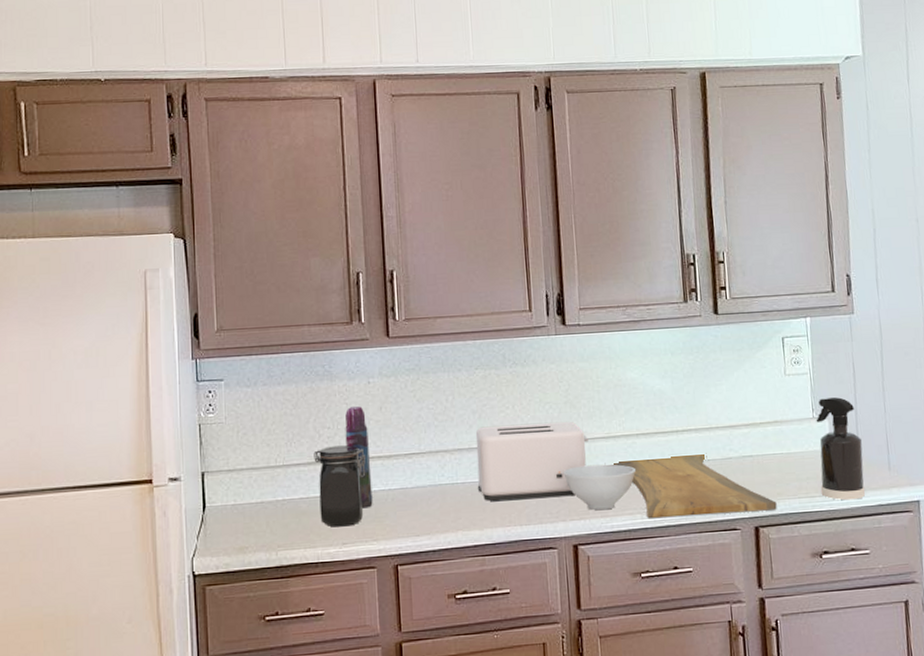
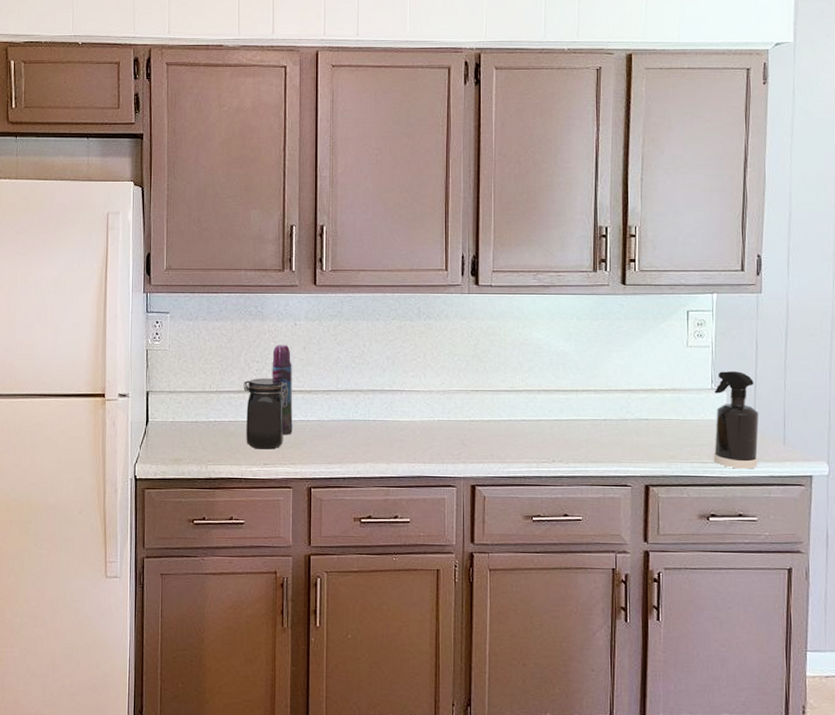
toaster: present [475,421,588,502] -> none [387,372,492,441]
bowl: present [563,464,636,511] -> none [466,414,534,457]
cutting board: present [604,453,777,518] -> none [506,411,669,471]

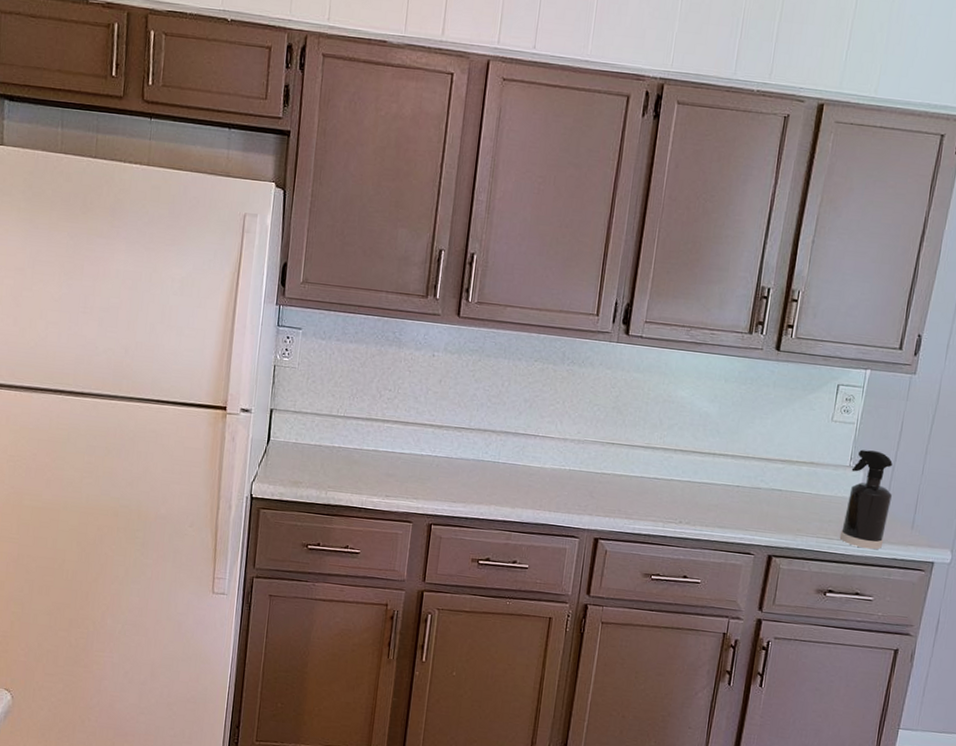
jar: present [243,378,289,449] -> none [369,407,420,482]
whipped cream can: present [272,345,293,435] -> none [403,375,426,469]

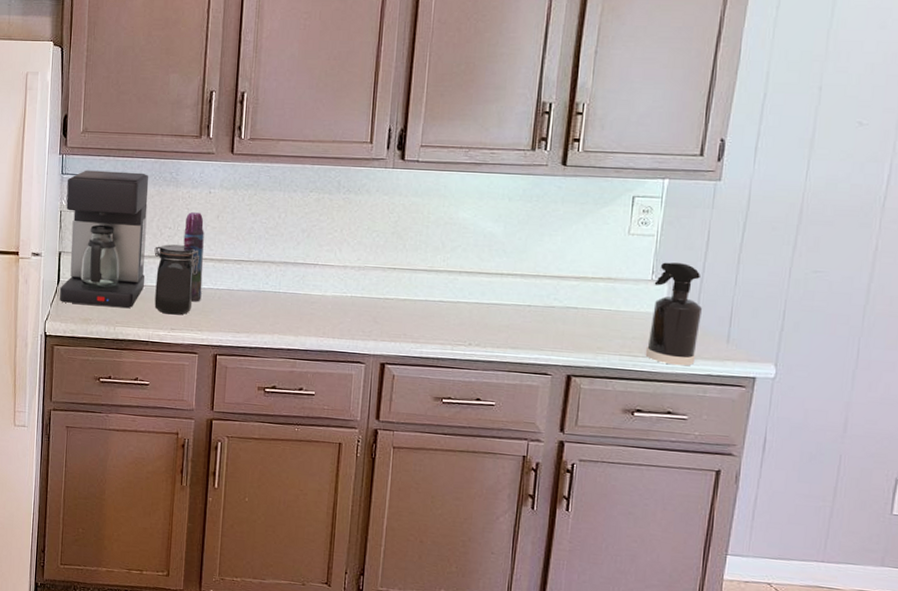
coffee maker: none [268,323,371,473] -> present [59,170,149,309]
jar: none [369,407,420,482] -> present [154,244,200,315]
whipped cream can: none [403,375,426,469] -> present [183,212,204,302]

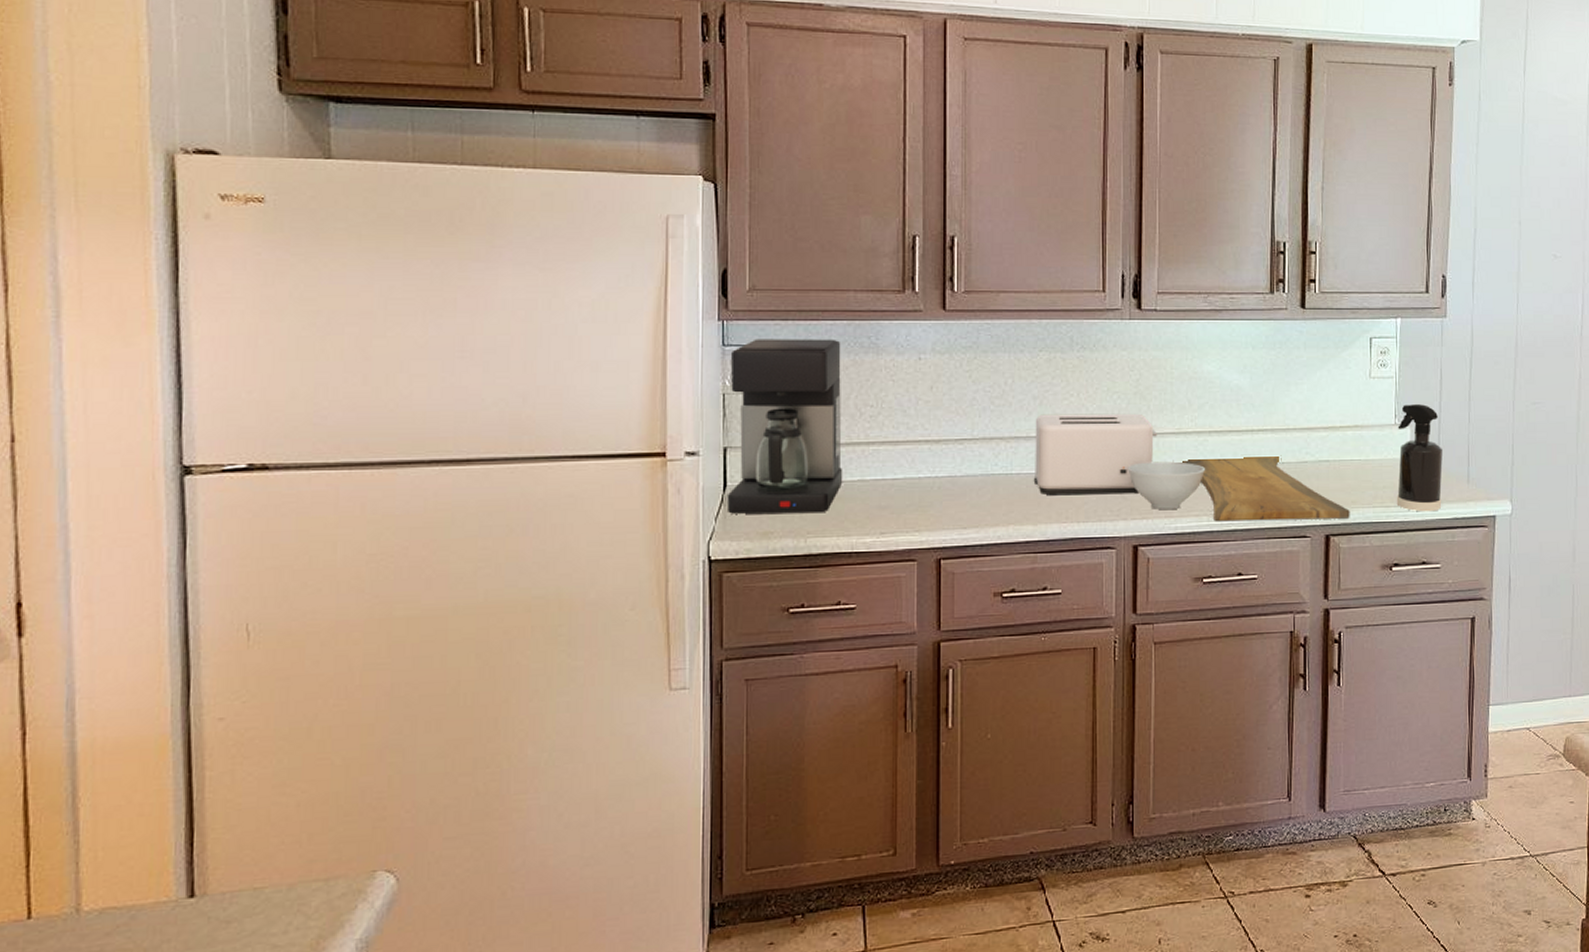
jar: present [154,244,200,315] -> none [853,426,913,515]
whipped cream can: present [183,212,204,302] -> none [890,384,917,496]
toaster: none [297,245,410,320] -> present [1033,413,1157,496]
bowl: none [380,293,453,337] -> present [1127,461,1205,510]
cutting board: none [423,293,595,363] -> present [1173,454,1350,521]

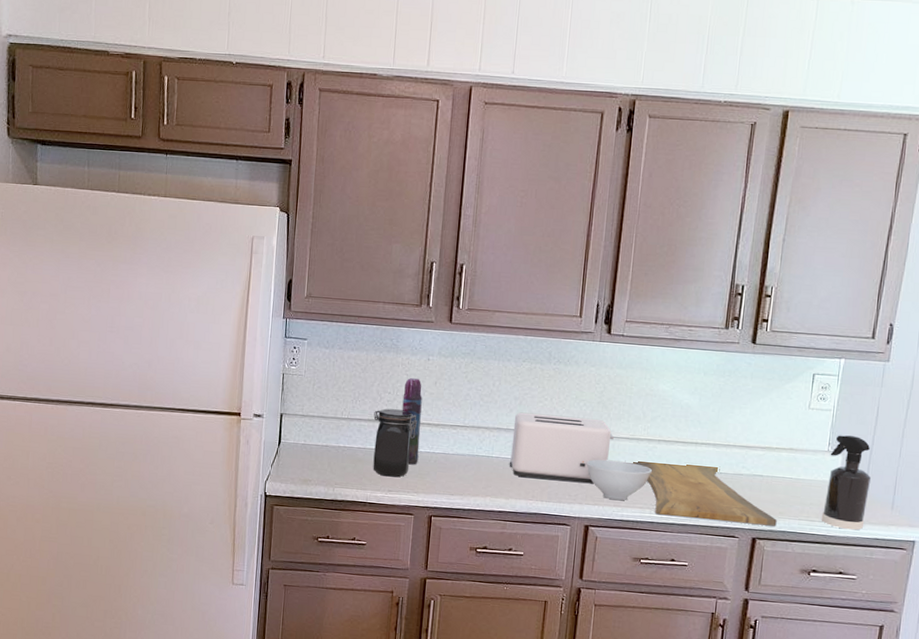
coffee maker: present [726,339,843,514] -> none [280,334,371,470]
jar: none [853,426,913,515] -> present [373,408,418,477]
whipped cream can: none [890,384,917,496] -> present [402,378,423,465]

